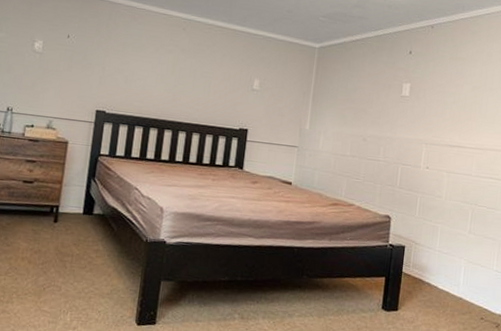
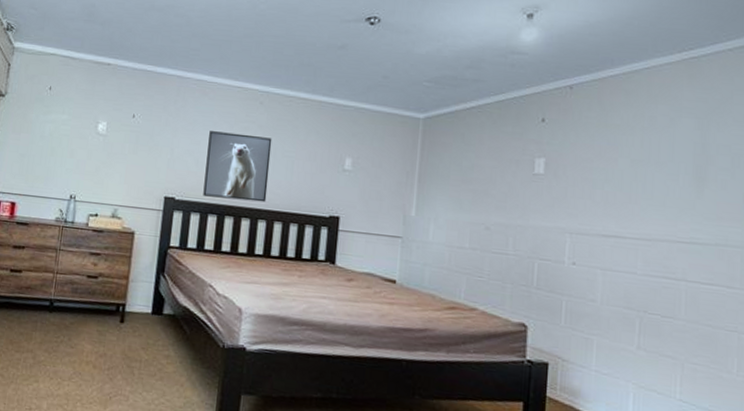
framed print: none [131,52,193,116] -> present [203,131,272,202]

